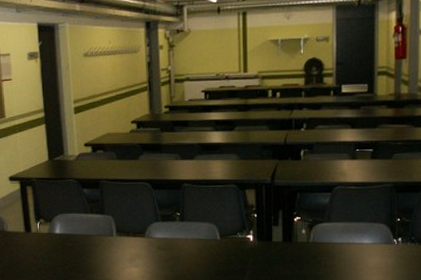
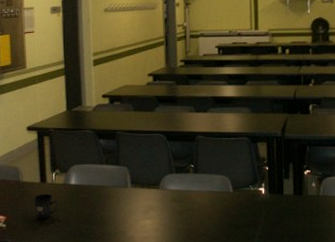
mug: none [18,243,44,268] -> present [33,194,58,219]

